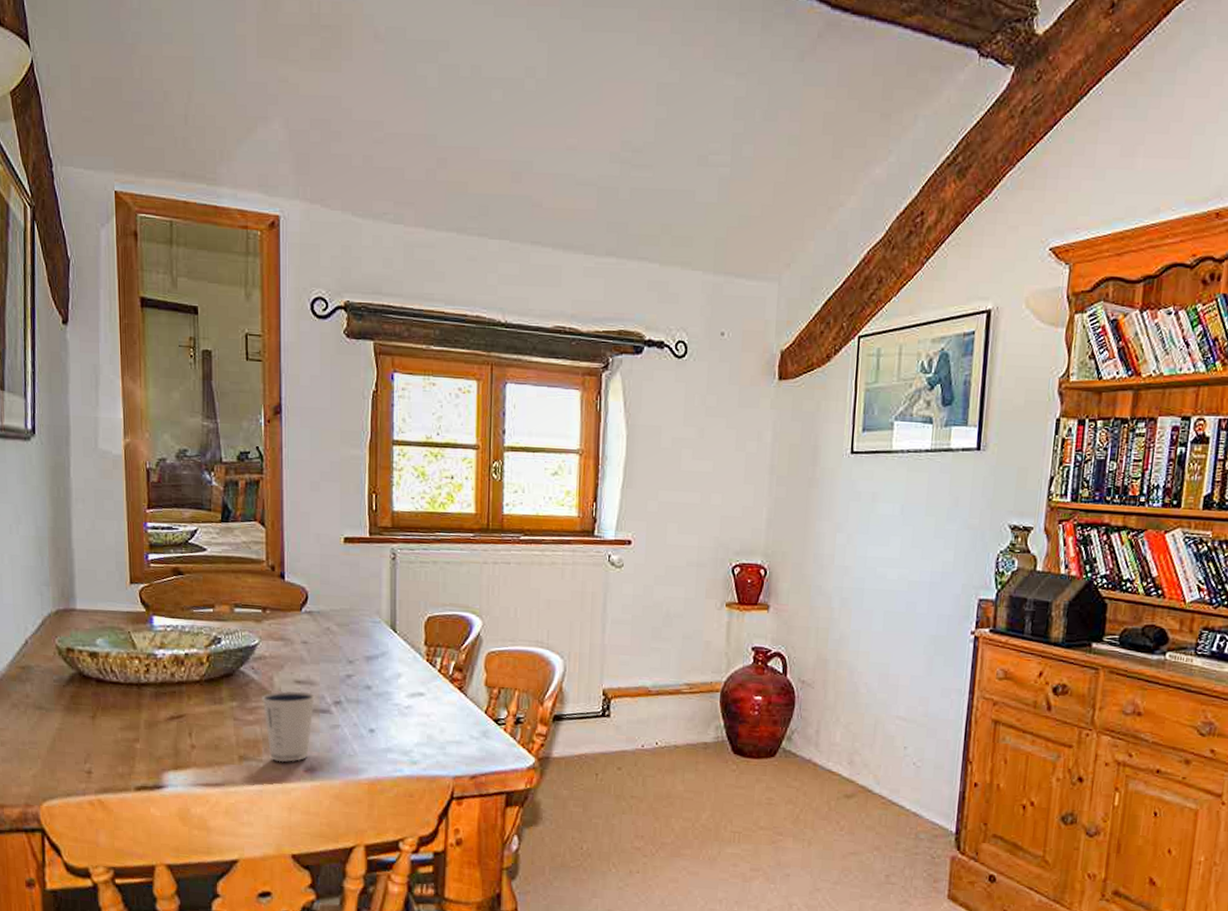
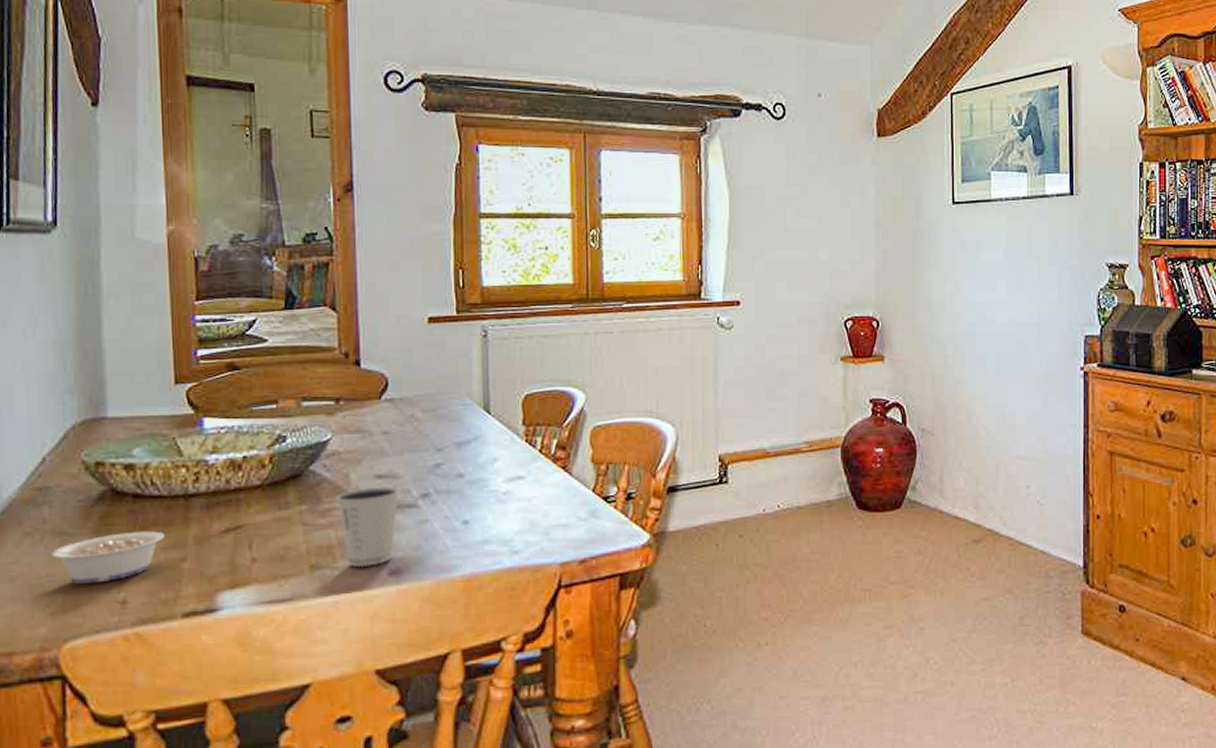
legume: none [13,711,121,753] -> present [26,531,164,584]

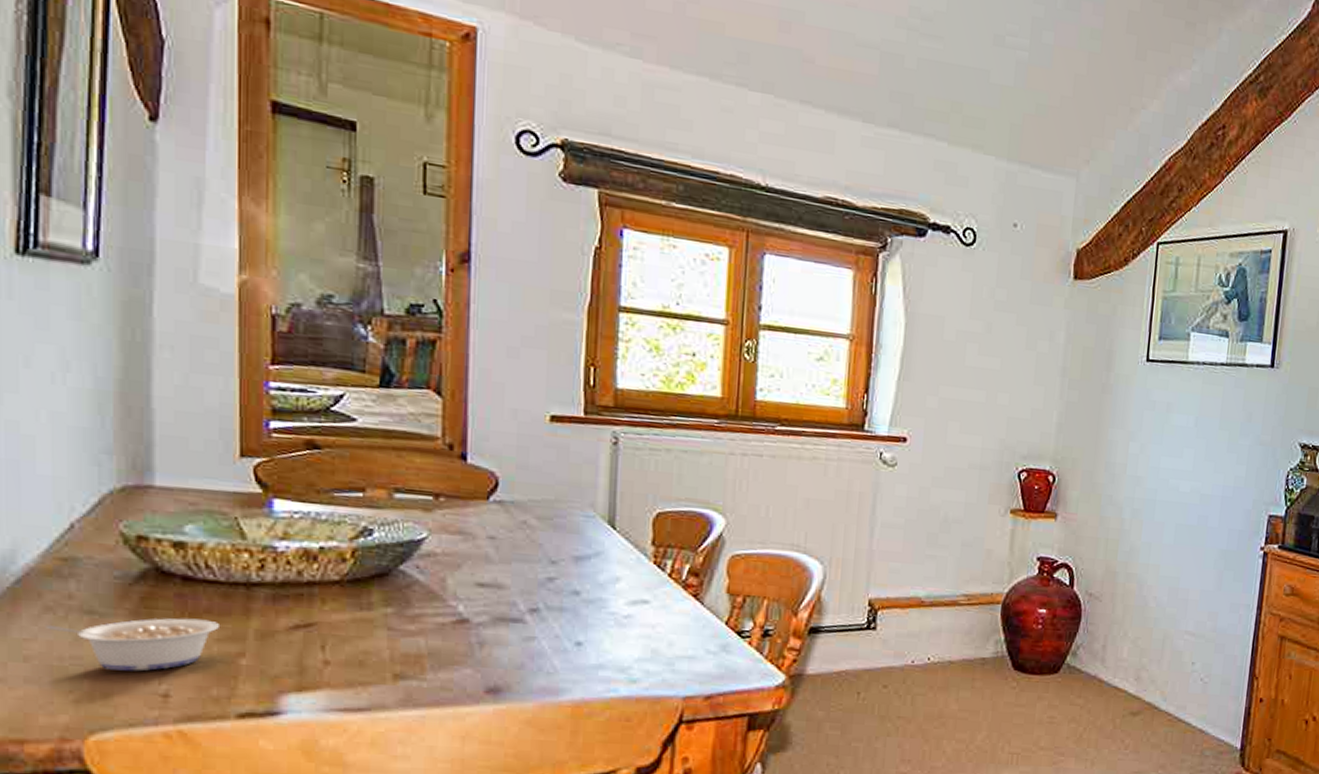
dixie cup: present [335,486,400,568] -> none [427,595,505,682]

